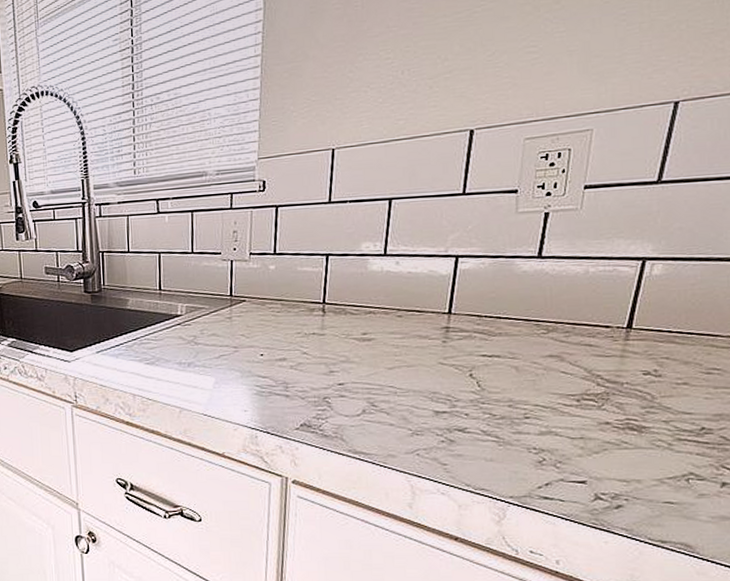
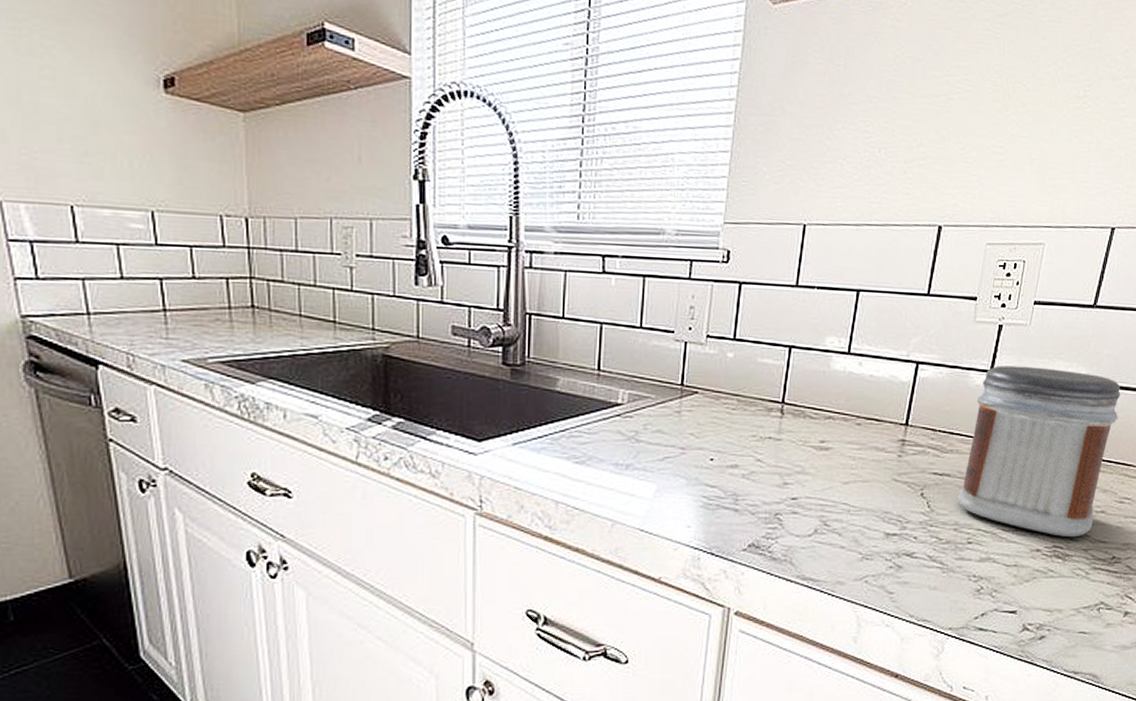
jar: none [511,248,700,410] -> present [958,365,1121,538]

